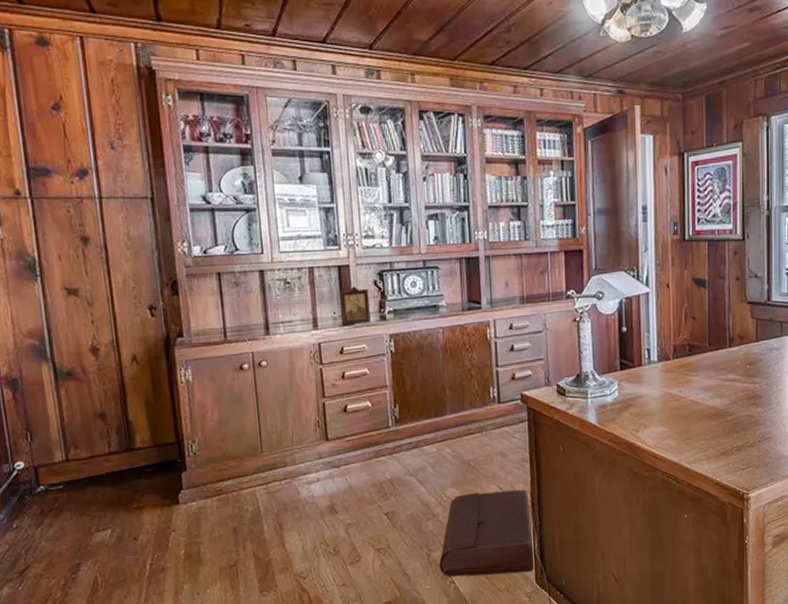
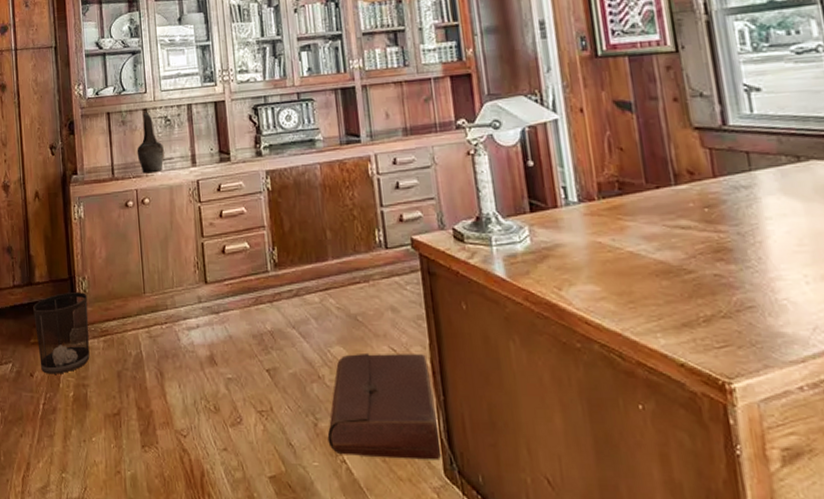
waste bin: none [134,455,202,536] -> present [33,292,90,374]
decorative vase: none [252,273,284,337] -> present [137,111,165,174]
photo frame: present [340,286,371,325] -> none [216,121,247,162]

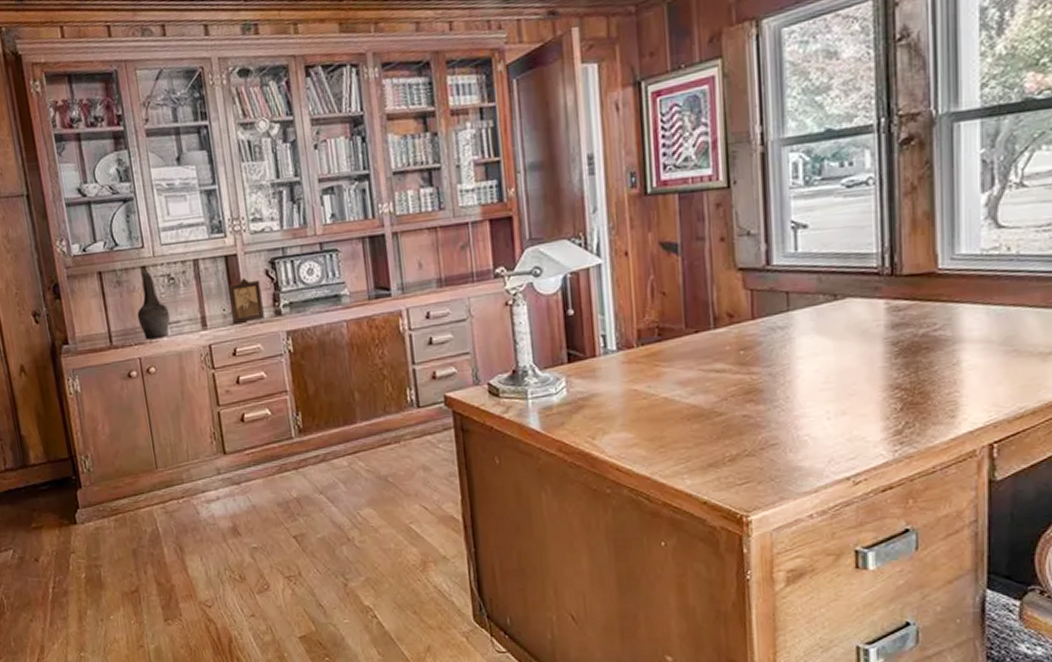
waste bin: present [33,292,90,374] -> none [30,471,101,558]
photo frame: none [216,121,247,162] -> present [228,278,264,324]
briefcase: present [327,352,442,460] -> none [357,510,472,611]

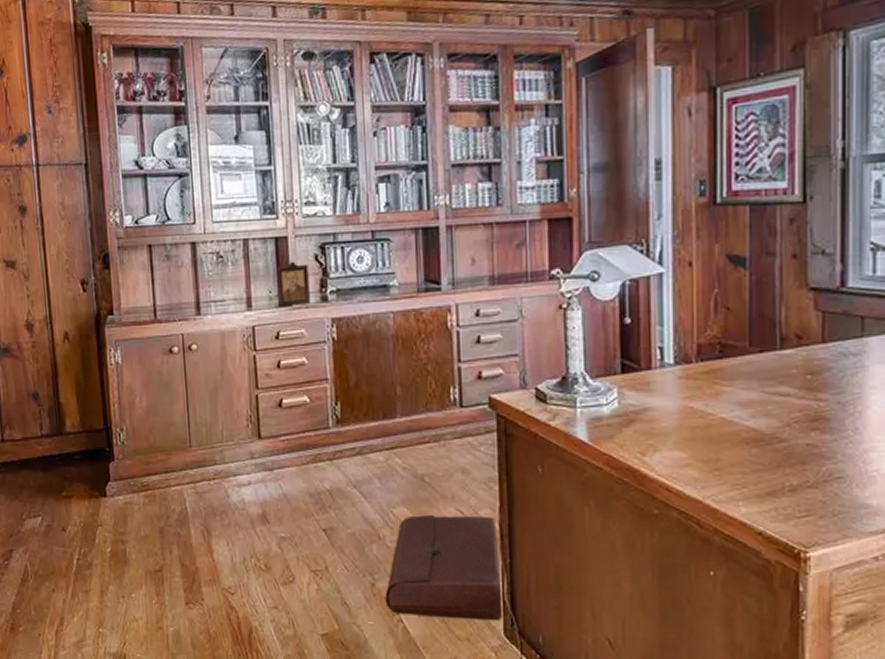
decorative vase: present [137,269,171,340] -> none [183,246,216,317]
briefcase: none [357,510,472,611] -> present [385,514,503,621]

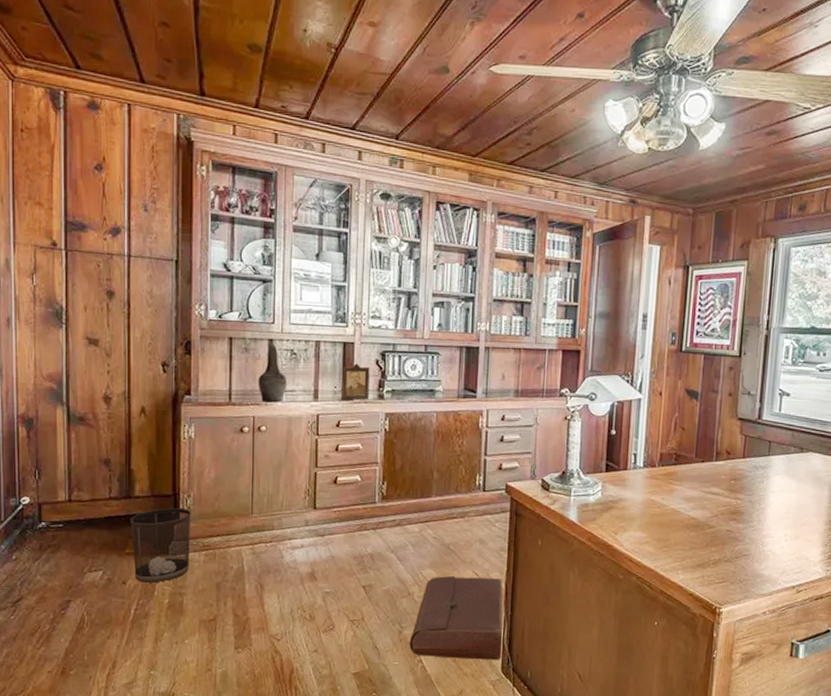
waste bin: none [64,444,129,529] -> present [131,508,191,583]
decorative vase: none [183,246,216,317] -> present [258,342,288,403]

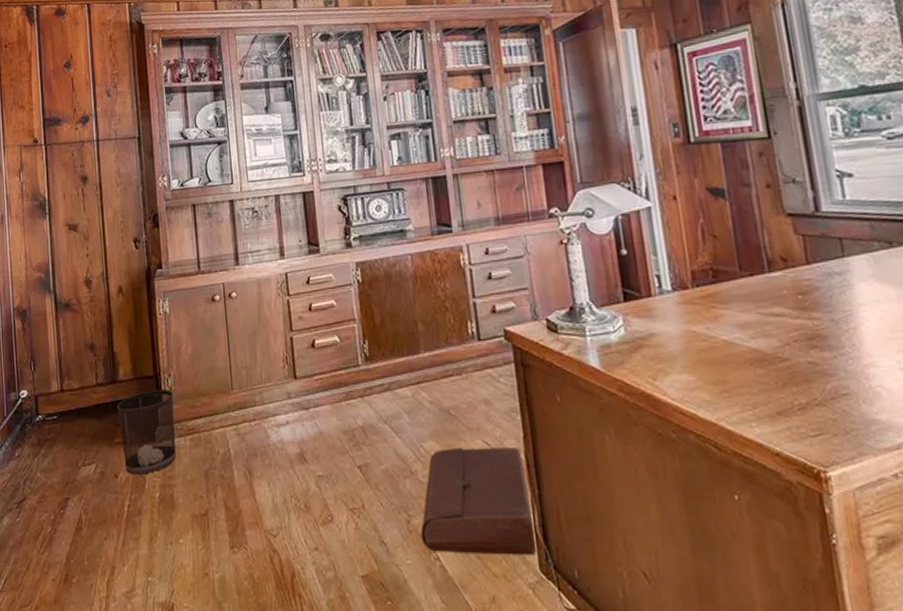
decorative vase: present [258,342,288,403] -> none [223,203,253,267]
photo frame: present [342,363,370,401] -> none [305,212,336,254]

